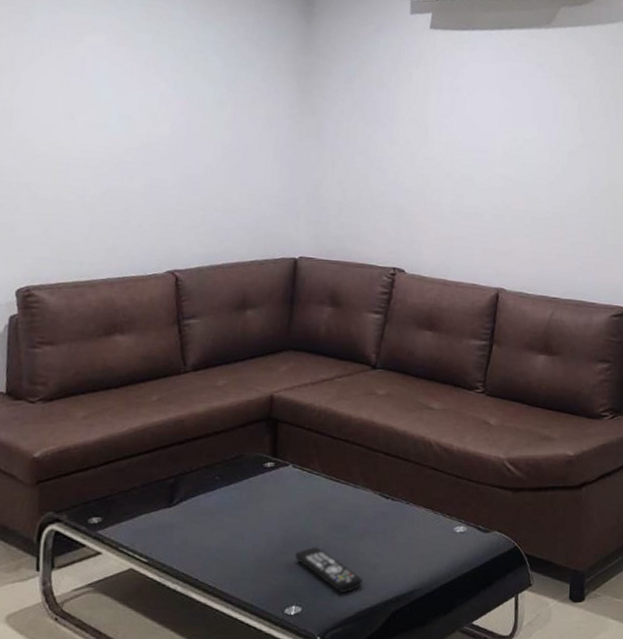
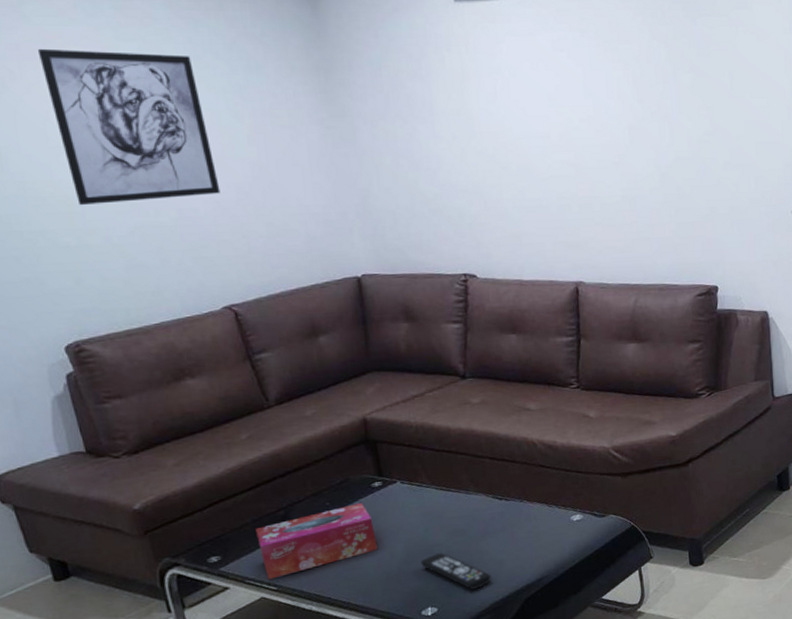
wall art: none [65,31,194,169] -> present [37,48,221,206]
tissue box: none [140,481,257,550] -> present [256,502,377,580]

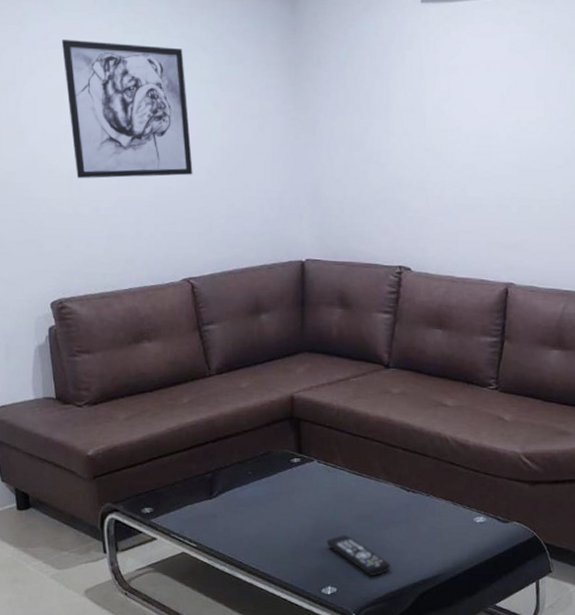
tissue box: present [256,502,377,580] -> none [185,475,289,537]

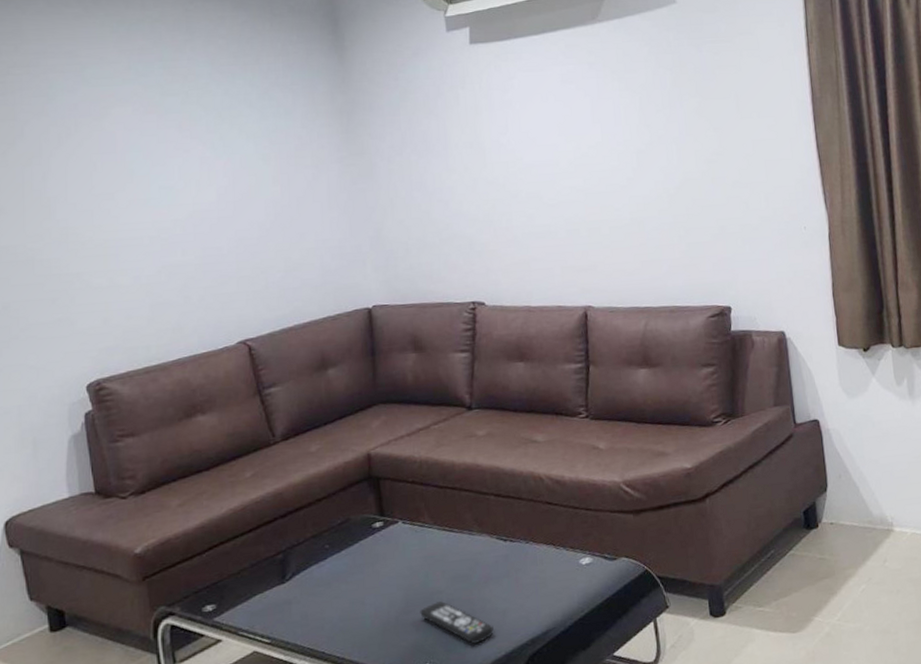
wall art: present [61,39,193,179] -> none [92,105,244,248]

